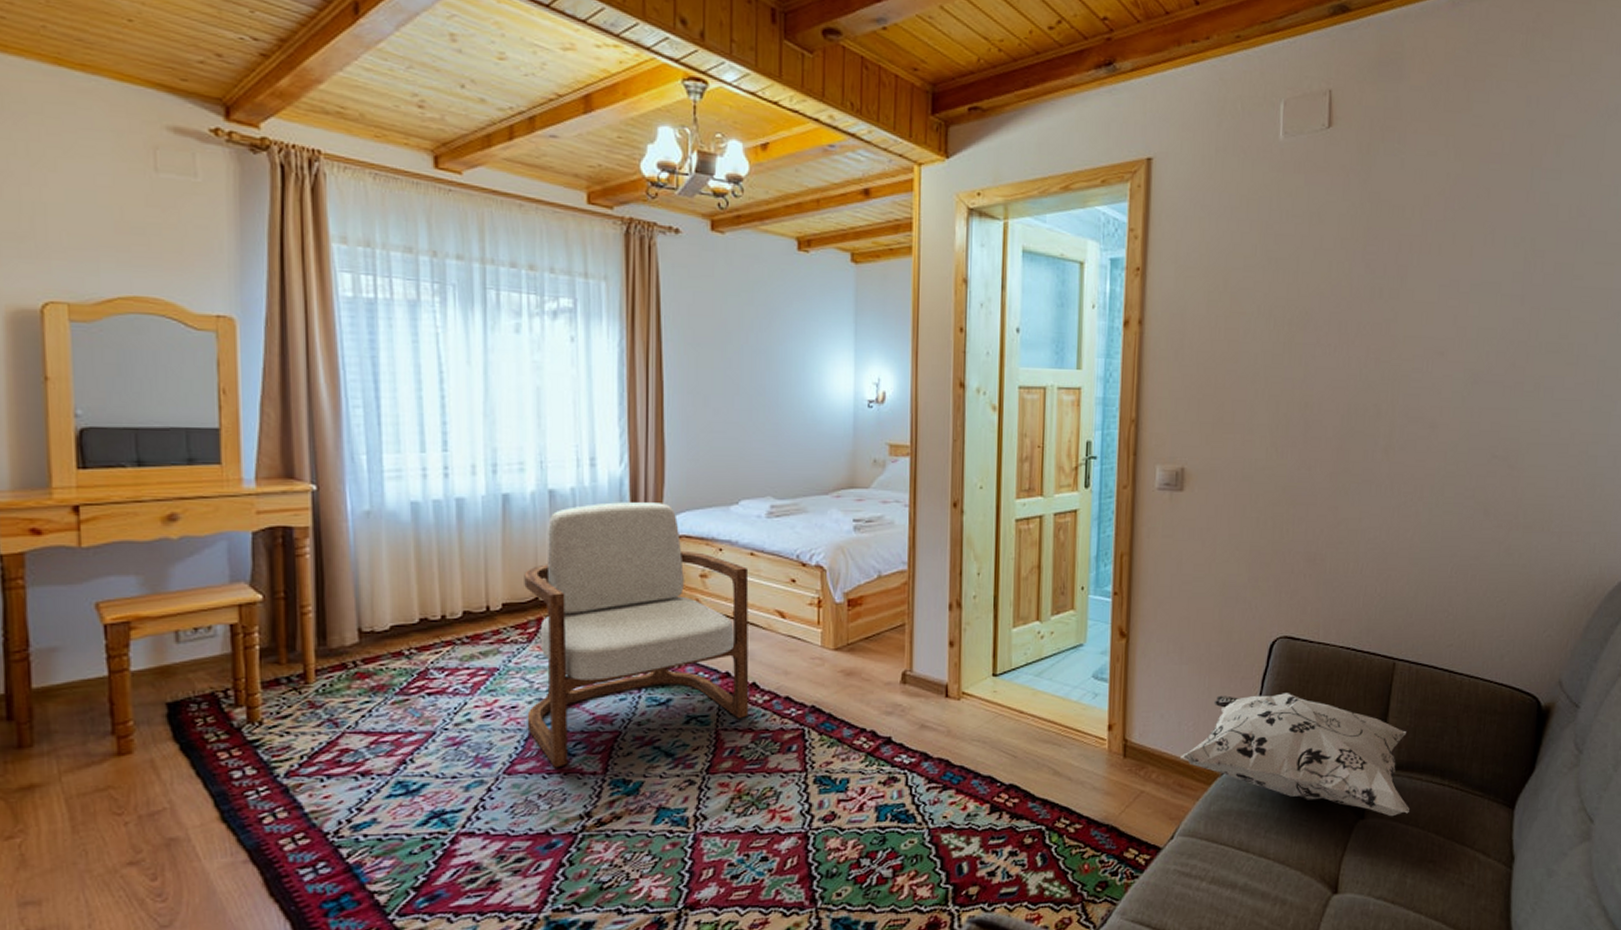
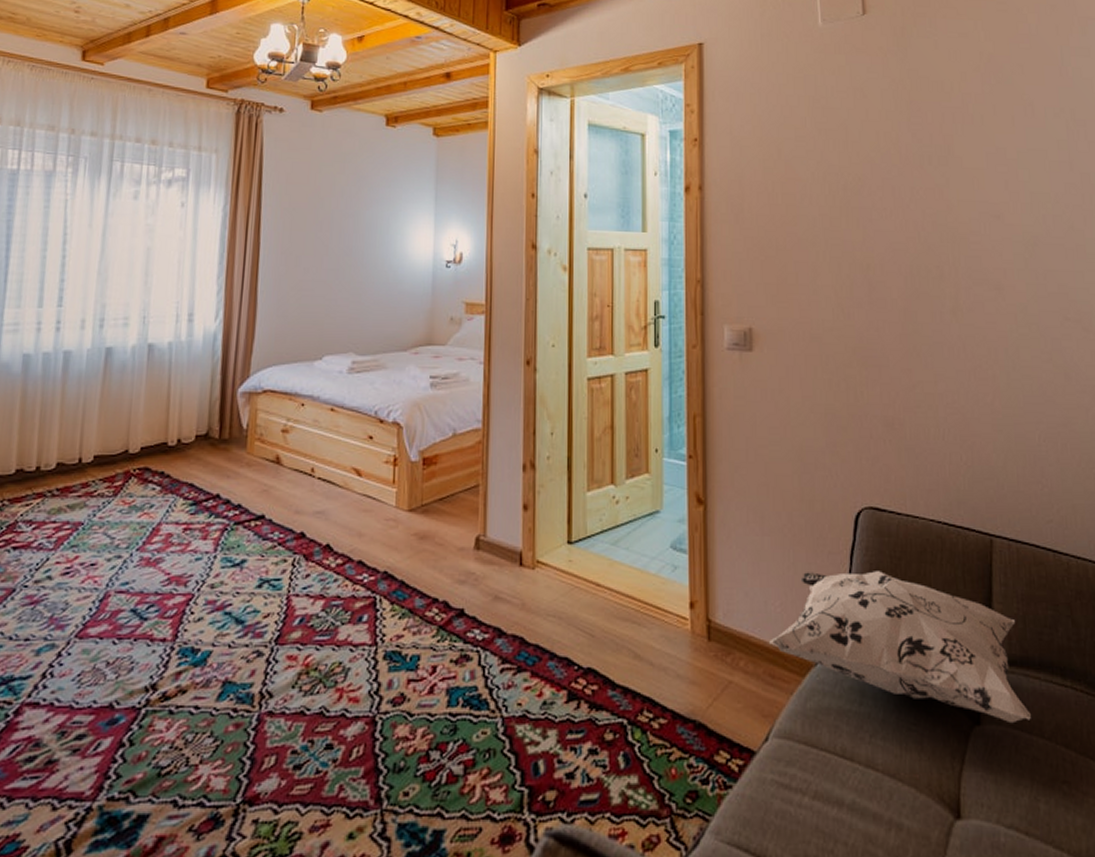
armchair: present [524,502,749,768] -> none [103,356,329,633]

